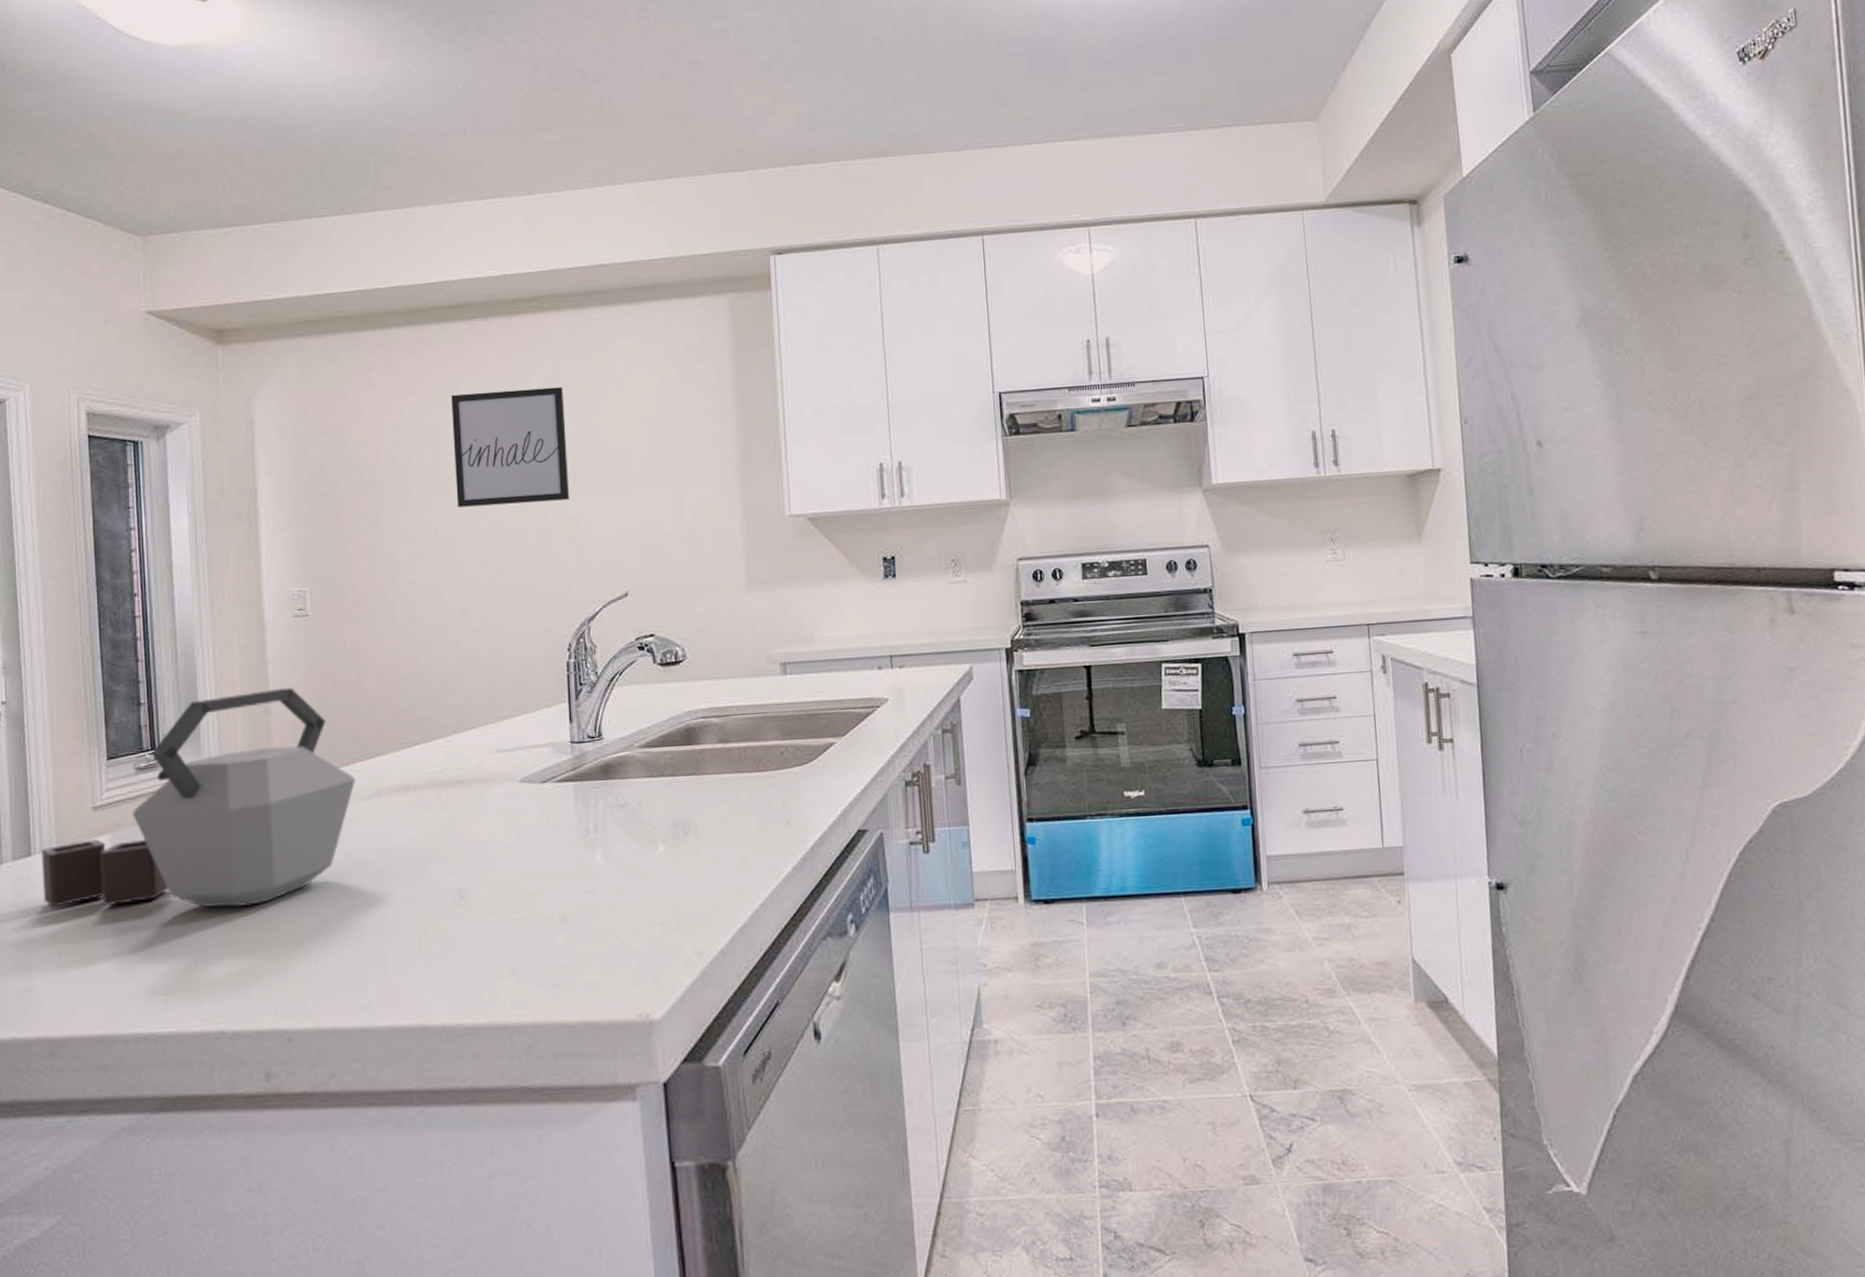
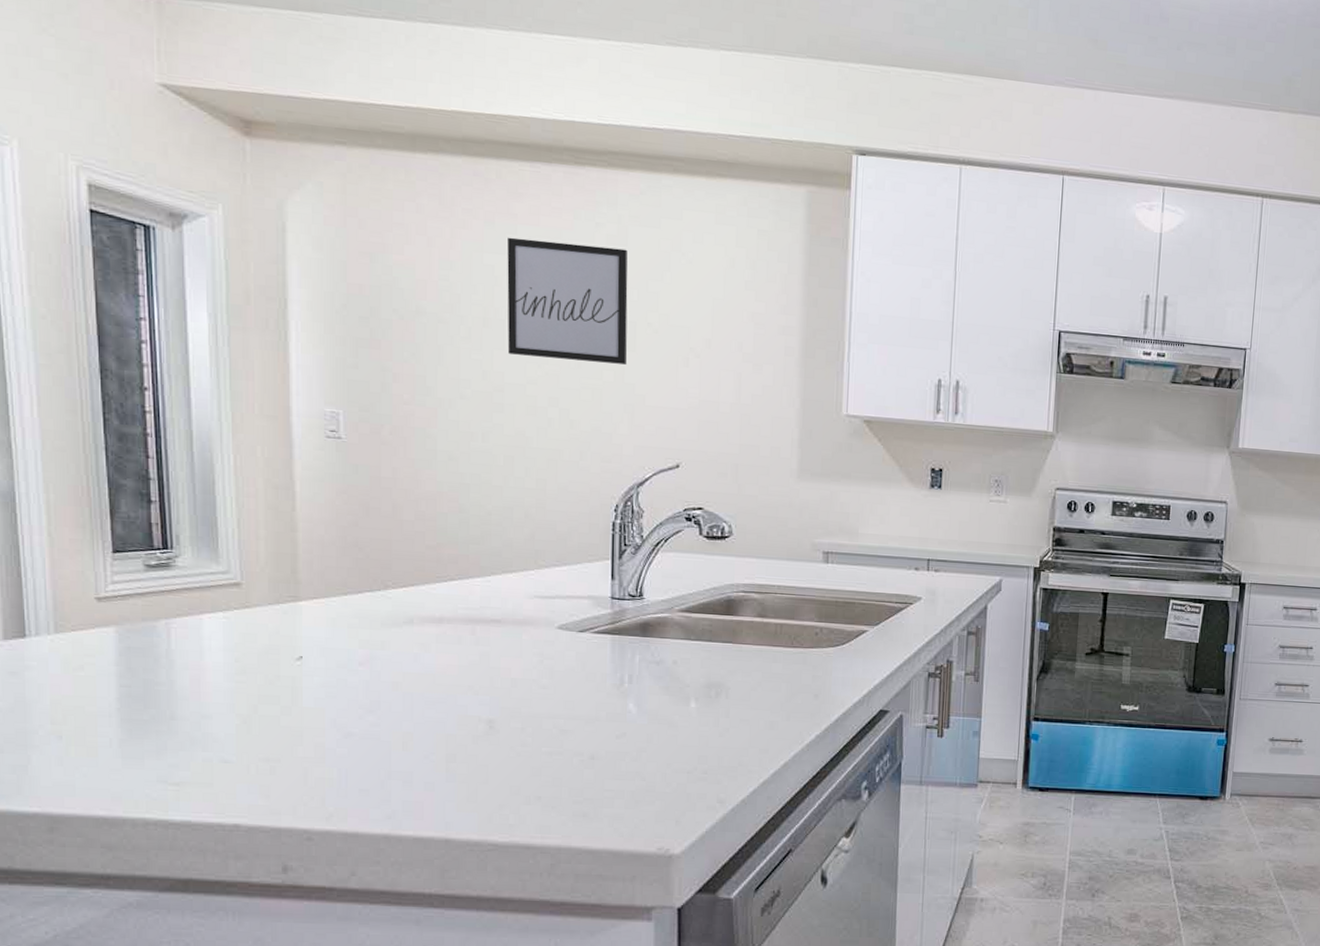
kettle: present [41,687,355,907] -> none [37,506,386,711]

